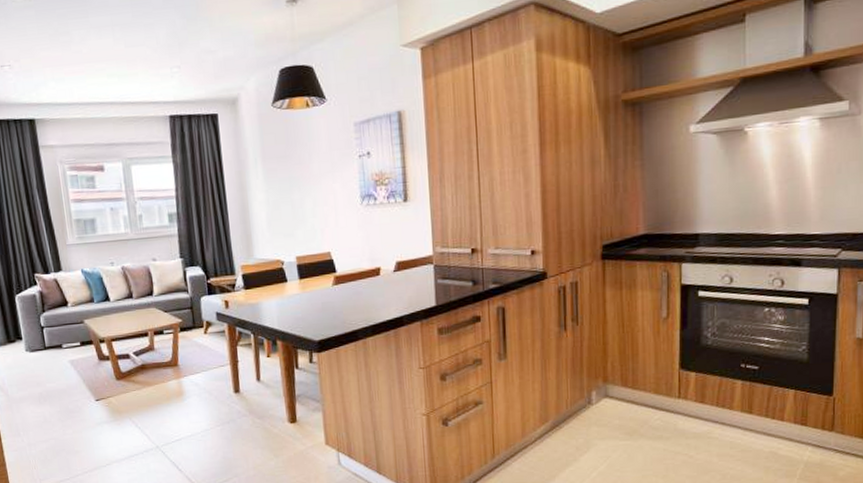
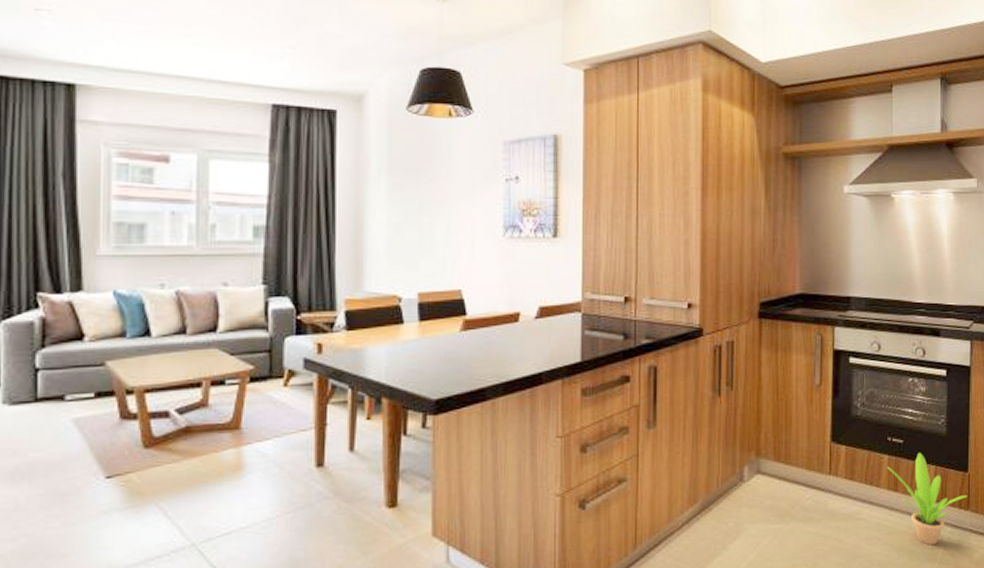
potted plant: none [741,377,832,463] -> present [887,452,967,546]

